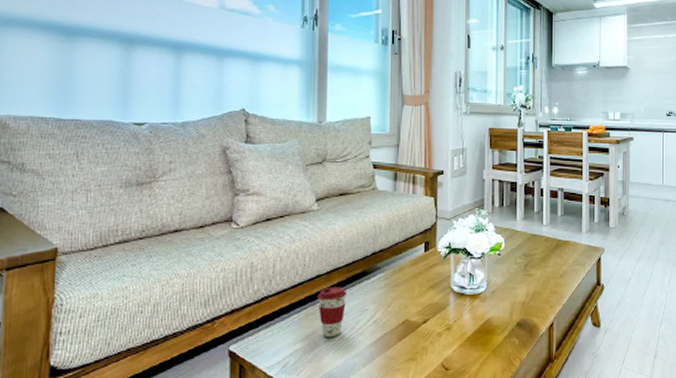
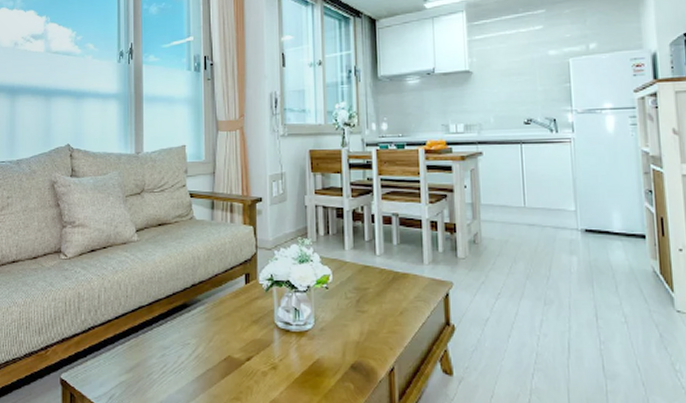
coffee cup: present [318,286,348,337] -> none [140,319,169,370]

